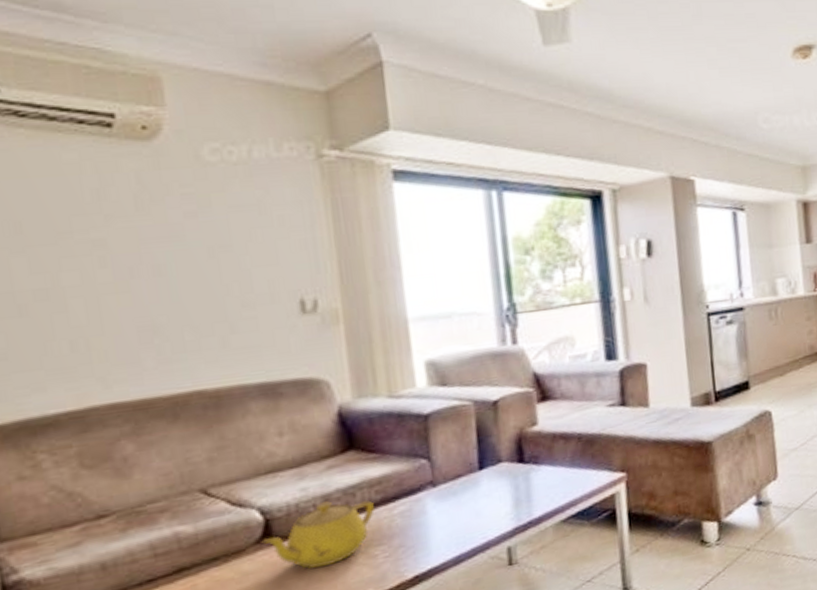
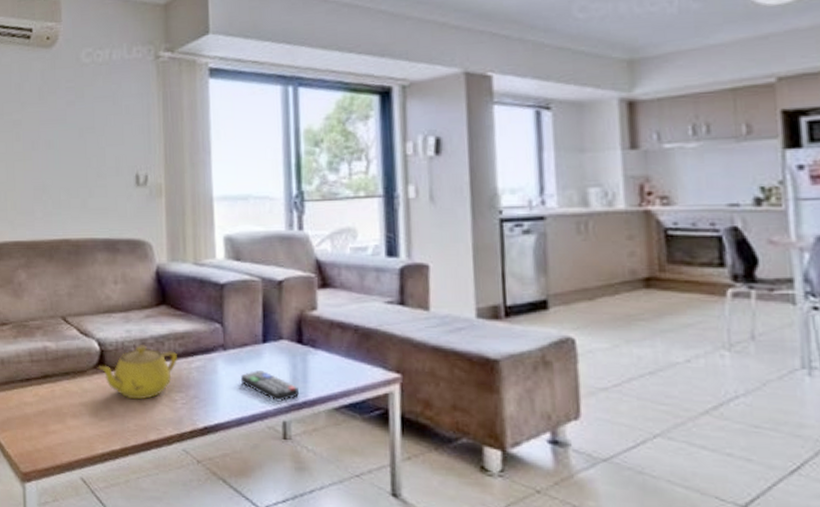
remote control: none [456,498,523,529] -> present [241,369,299,402]

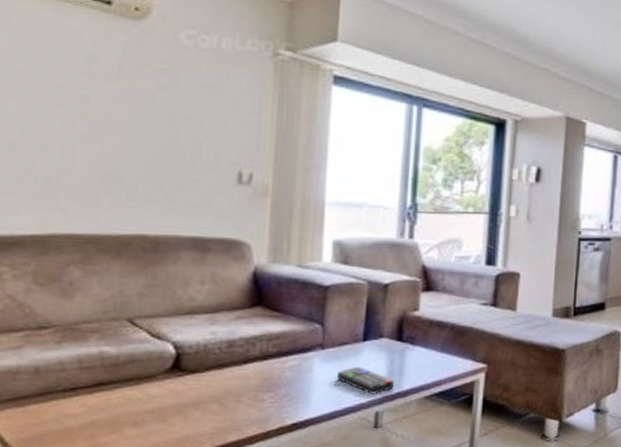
teapot: present [97,345,177,399] -> none [170,347,269,401]

